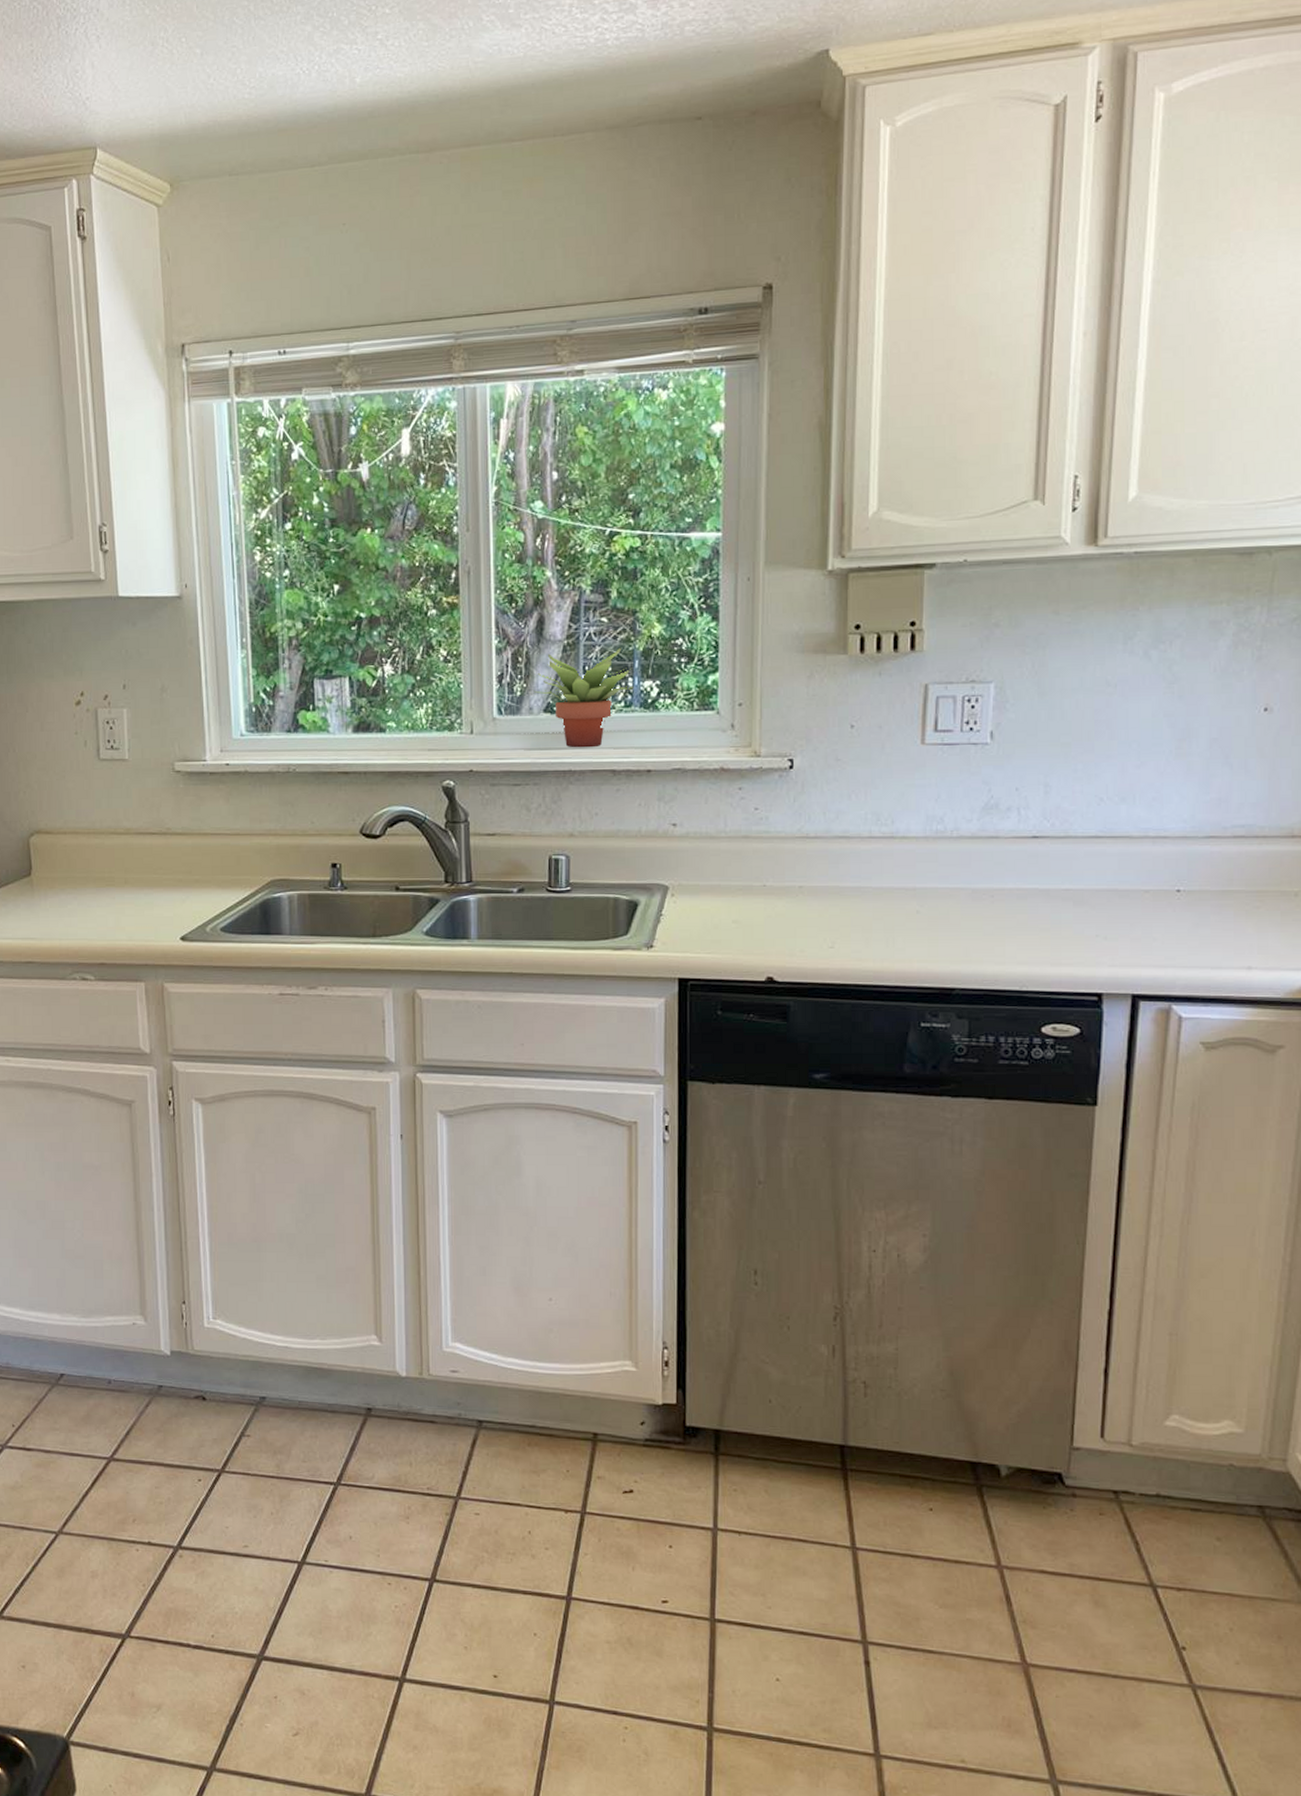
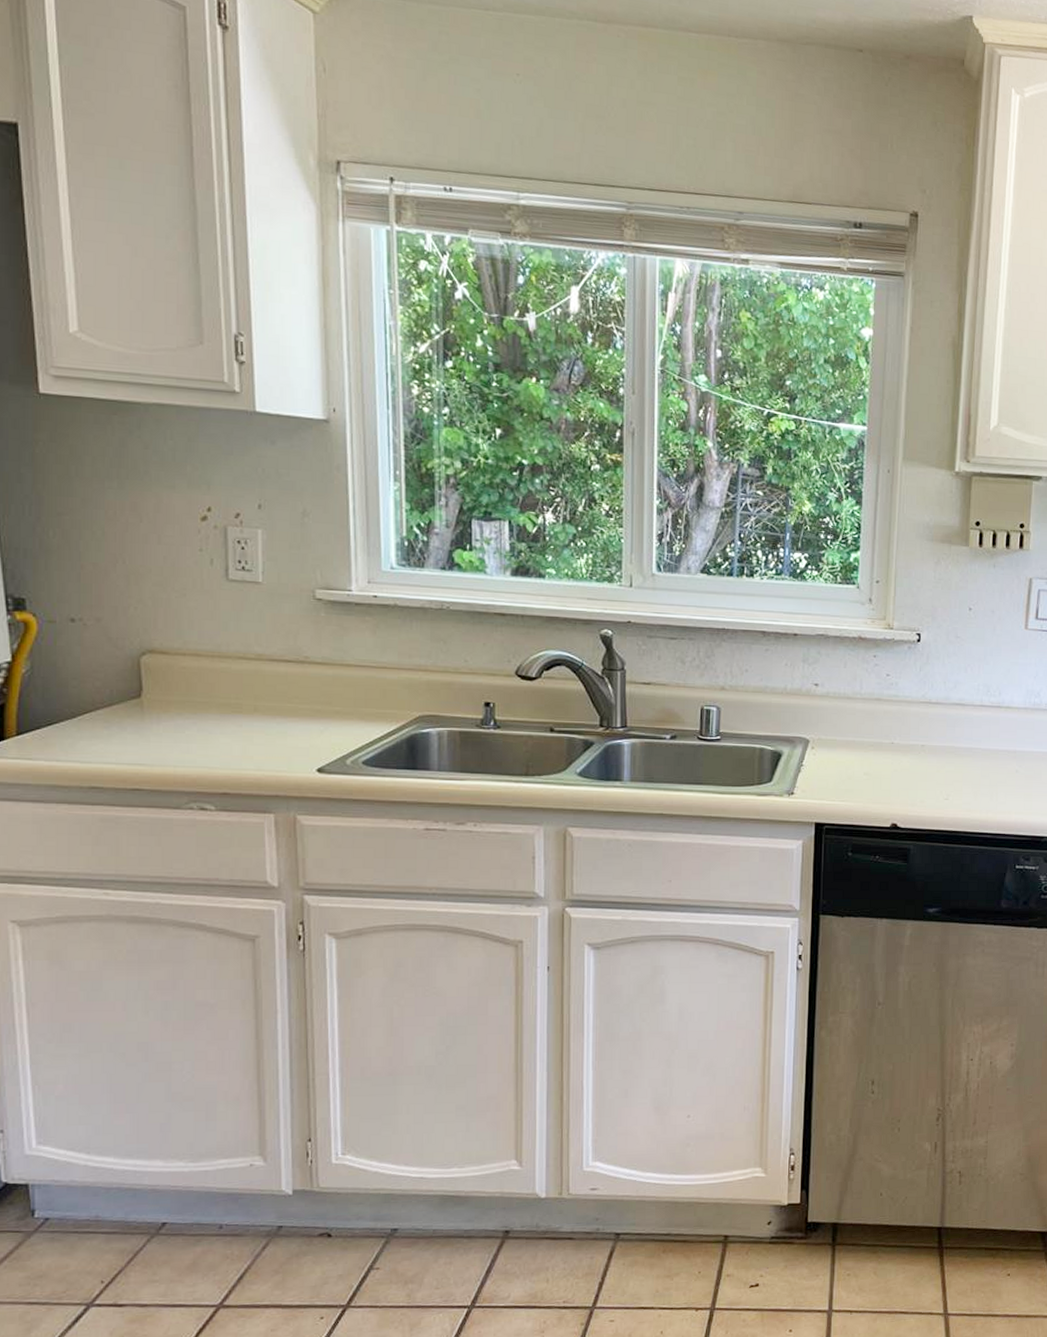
succulent plant: present [533,647,634,748] -> none [692,519,785,610]

